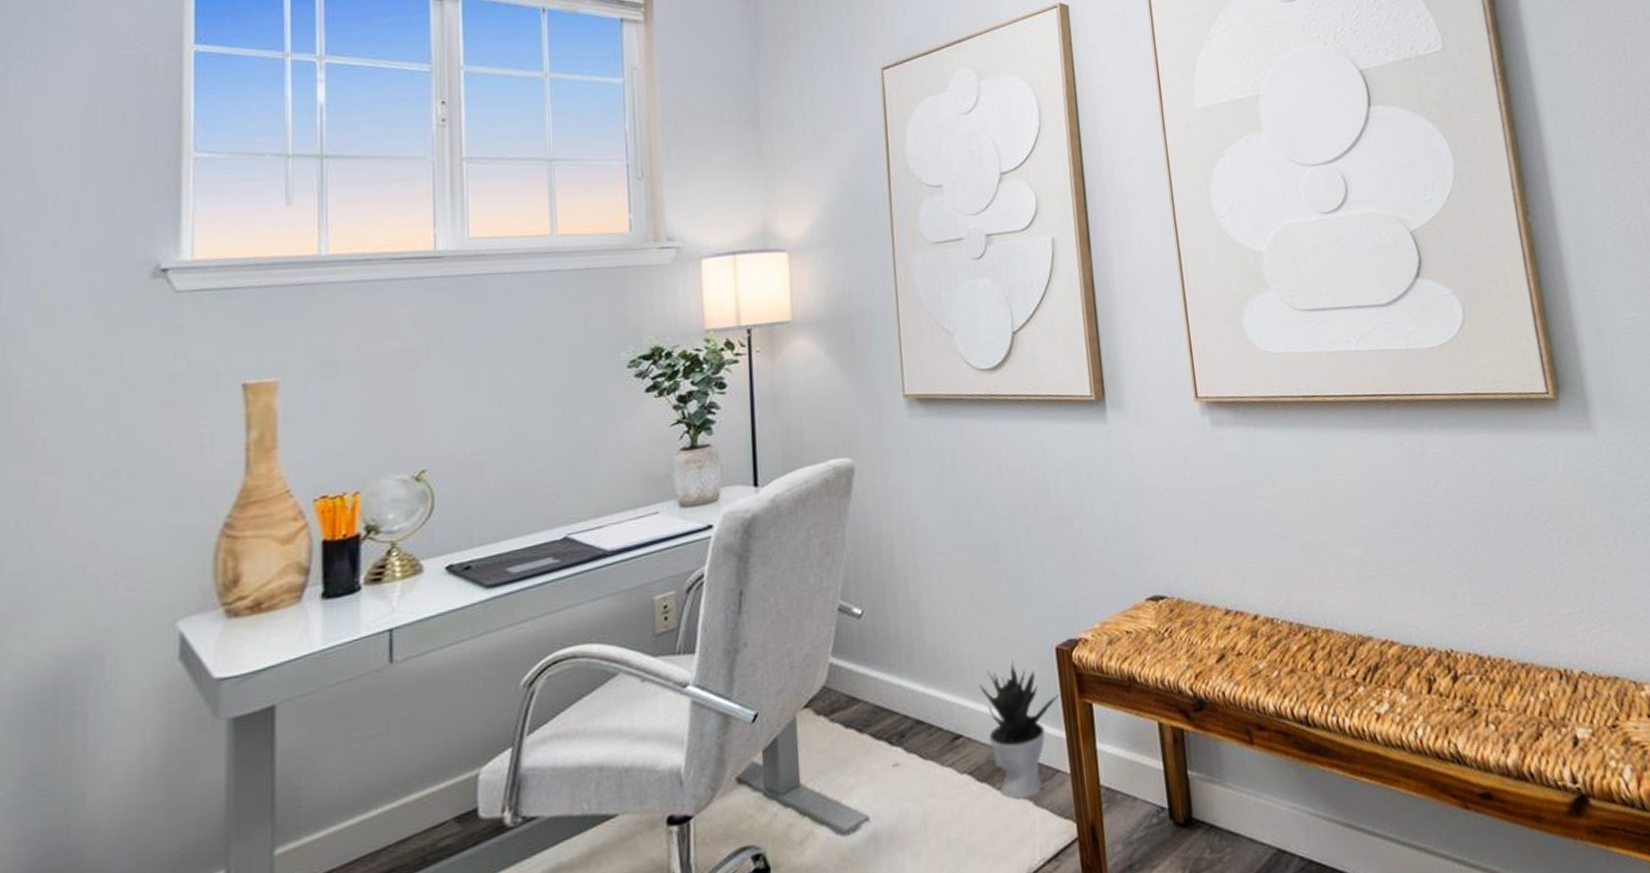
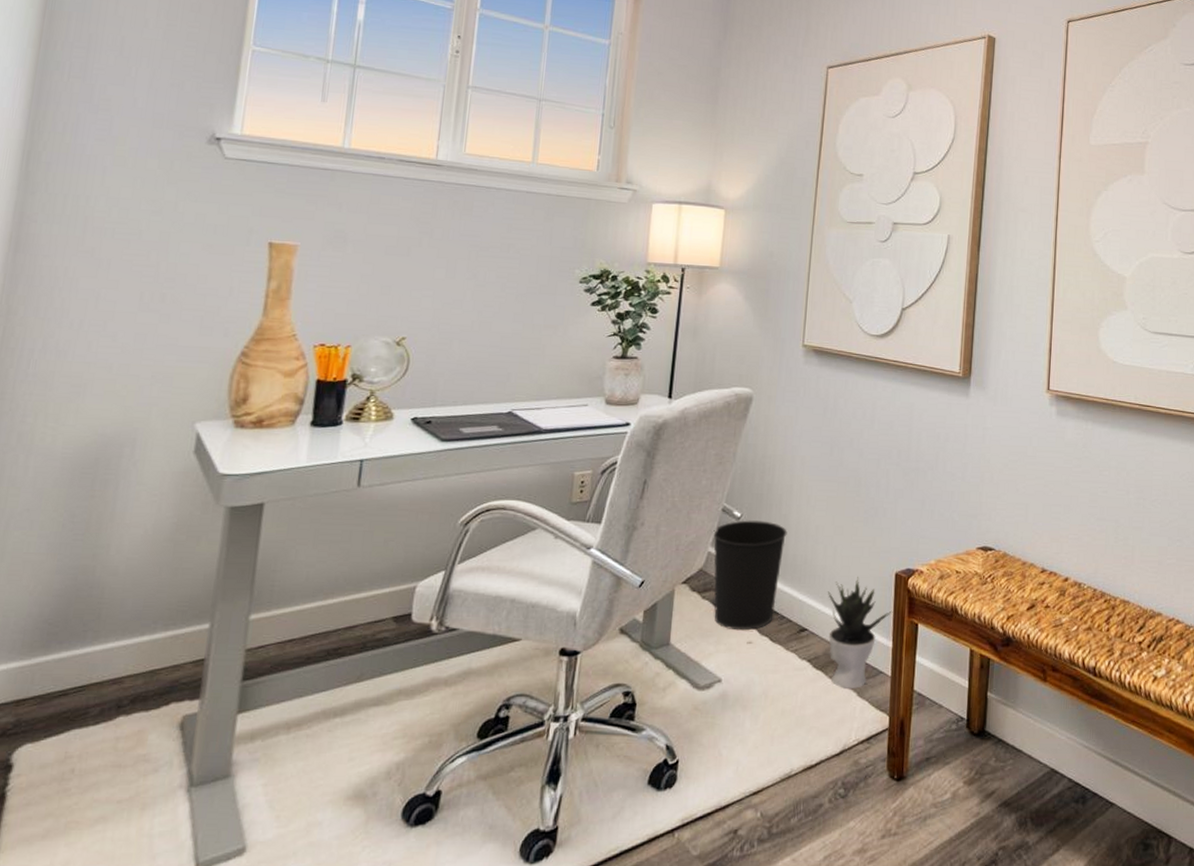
wastebasket: none [832,613,921,754] -> present [713,520,788,631]

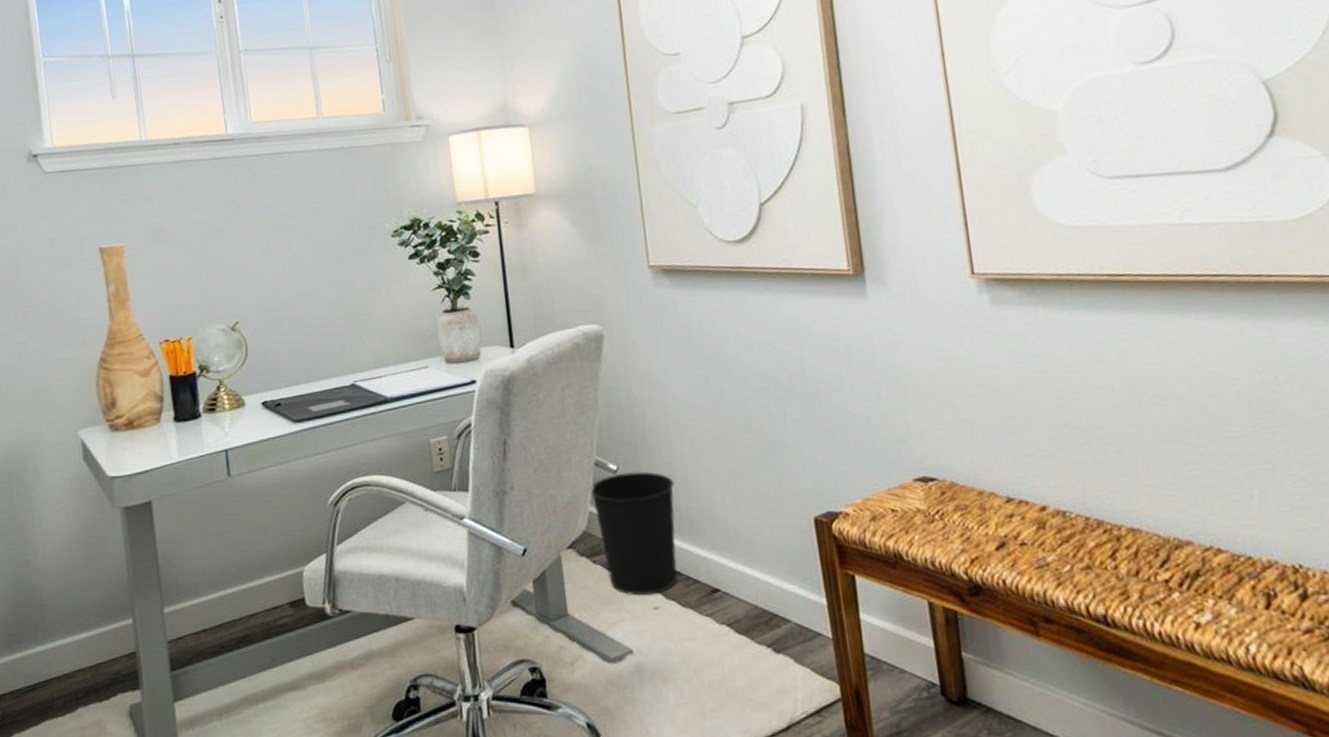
potted plant: present [827,576,894,689] -> none [734,525,822,655]

